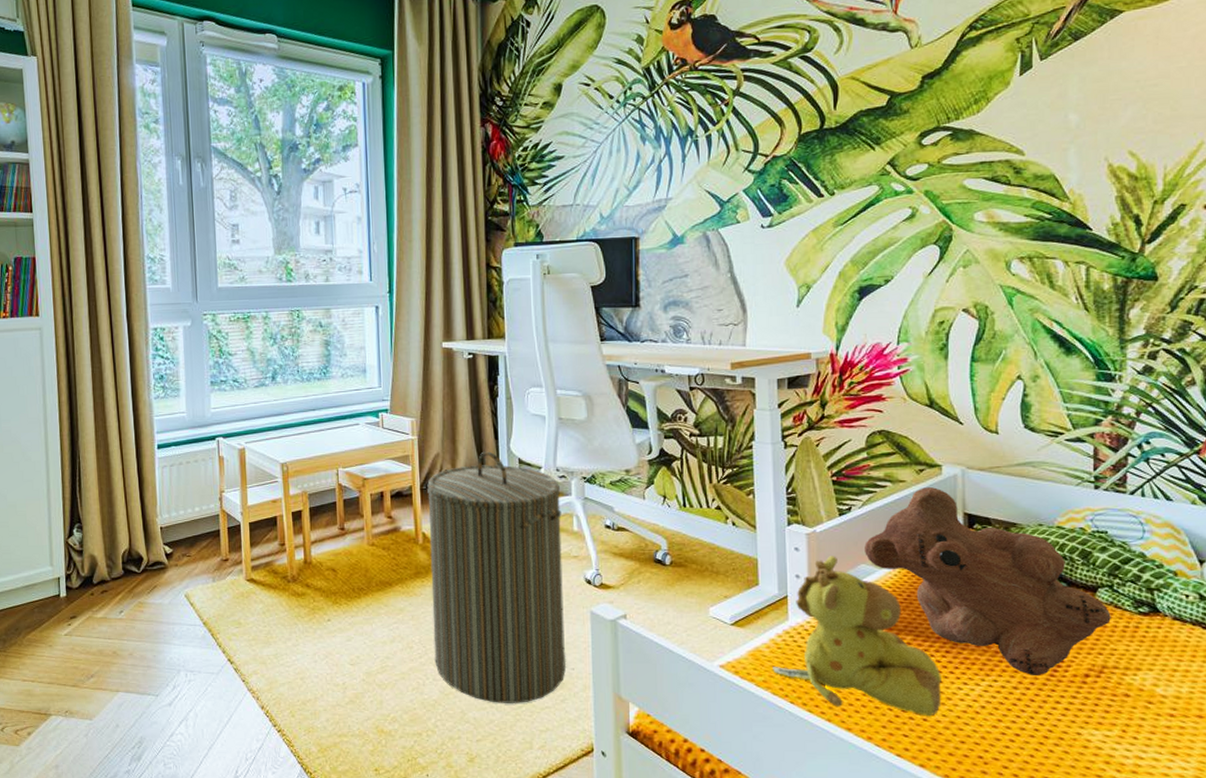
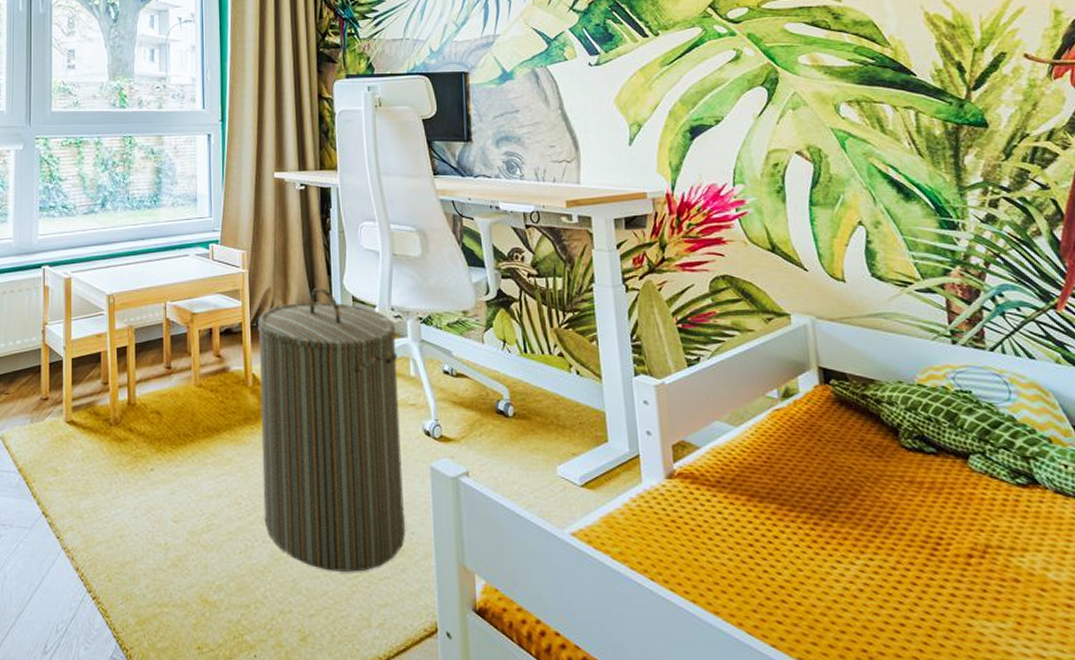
giraffe plush: present [773,556,941,717] -> none [629,411,815,600]
teddy bear: present [865,487,1111,676] -> none [717,338,988,555]

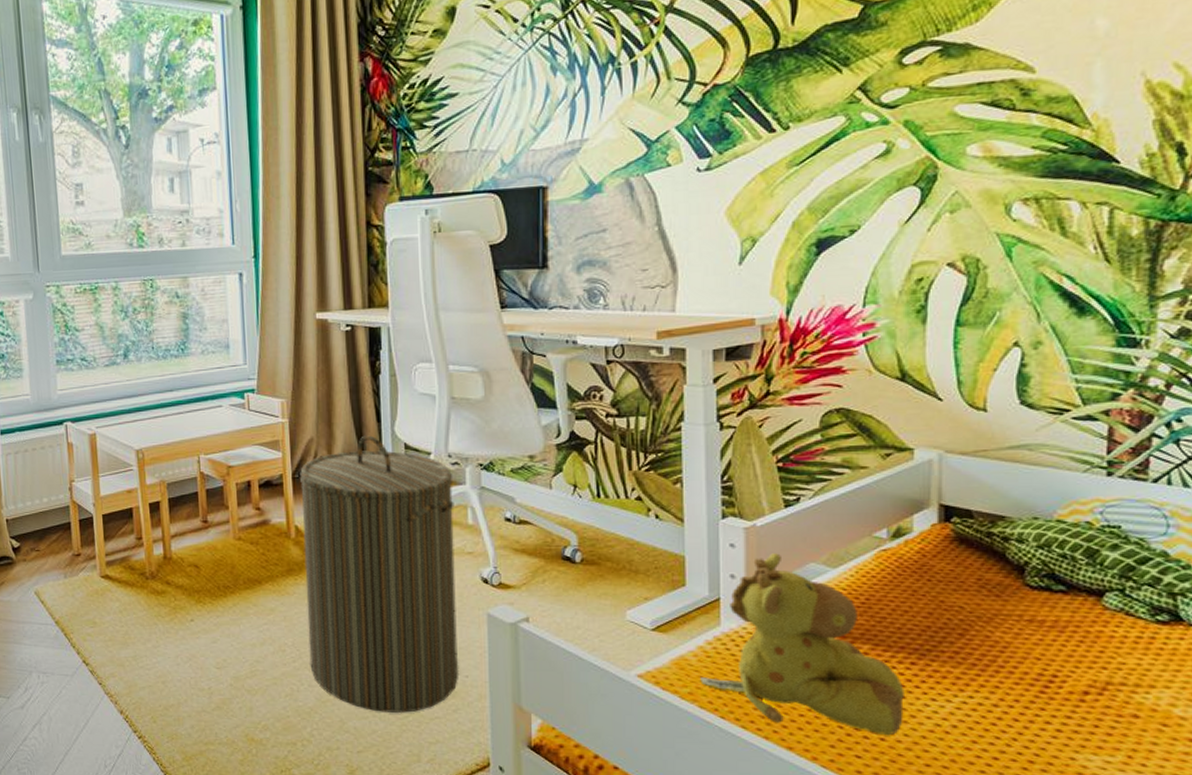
giraffe plush: none [629,411,815,600] -> present [700,553,904,736]

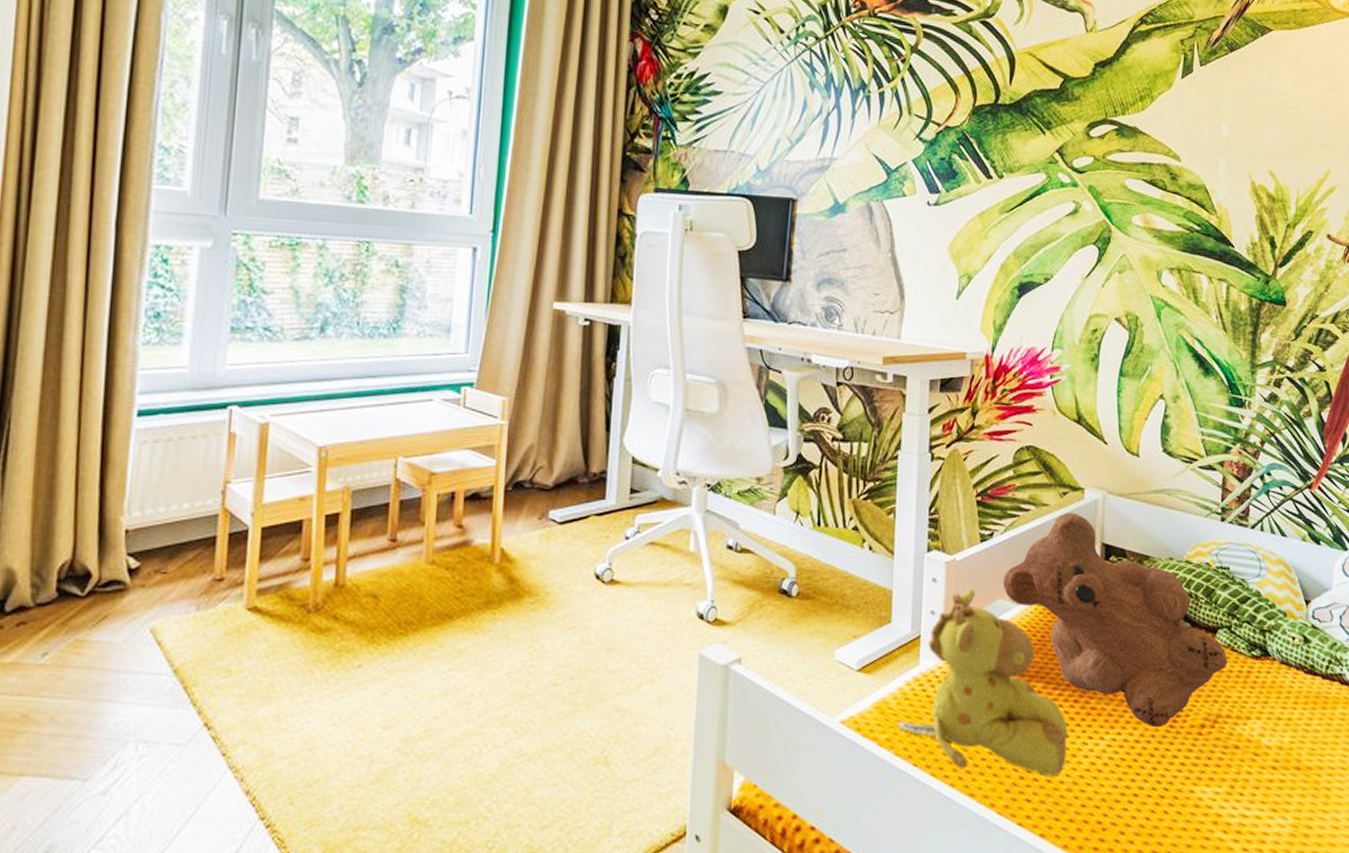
laundry hamper: present [300,435,458,713] -> none [497,445,679,776]
teddy bear: none [815,474,1121,693] -> present [1003,513,1228,728]

